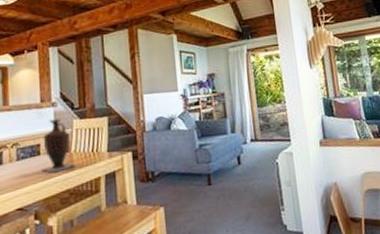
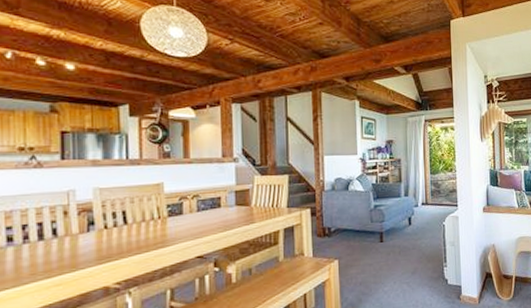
vase: present [41,119,75,173] -> none [222,174,255,225]

